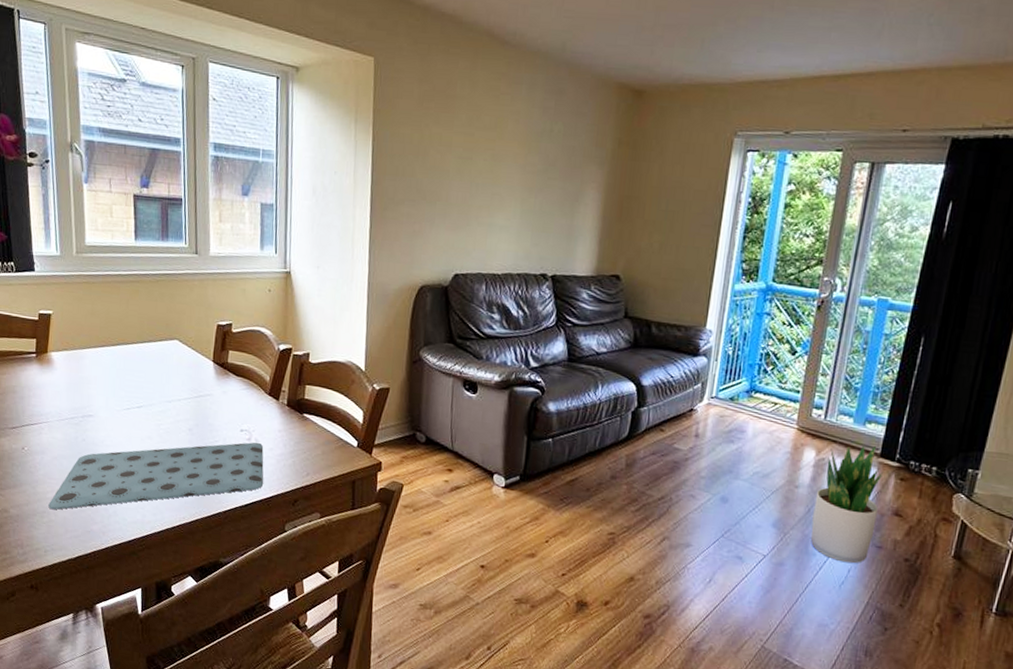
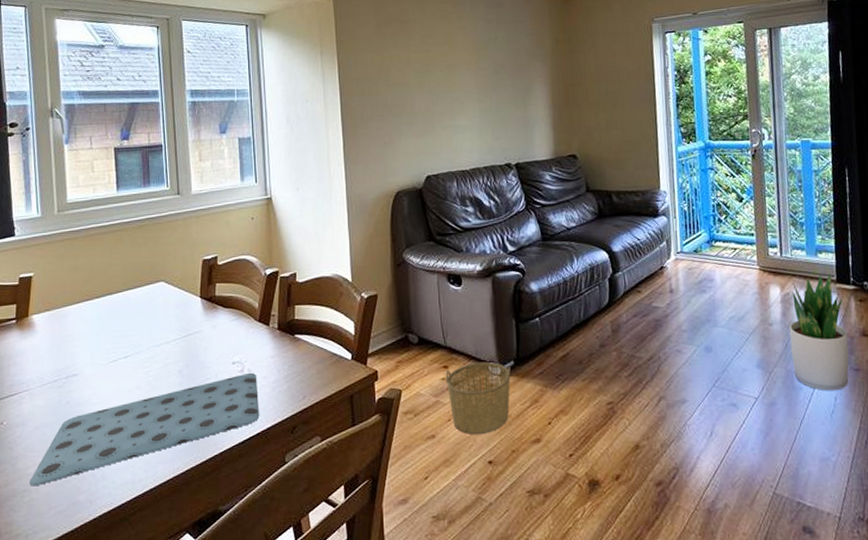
basket: none [448,471,515,540] -> present [445,361,511,434]

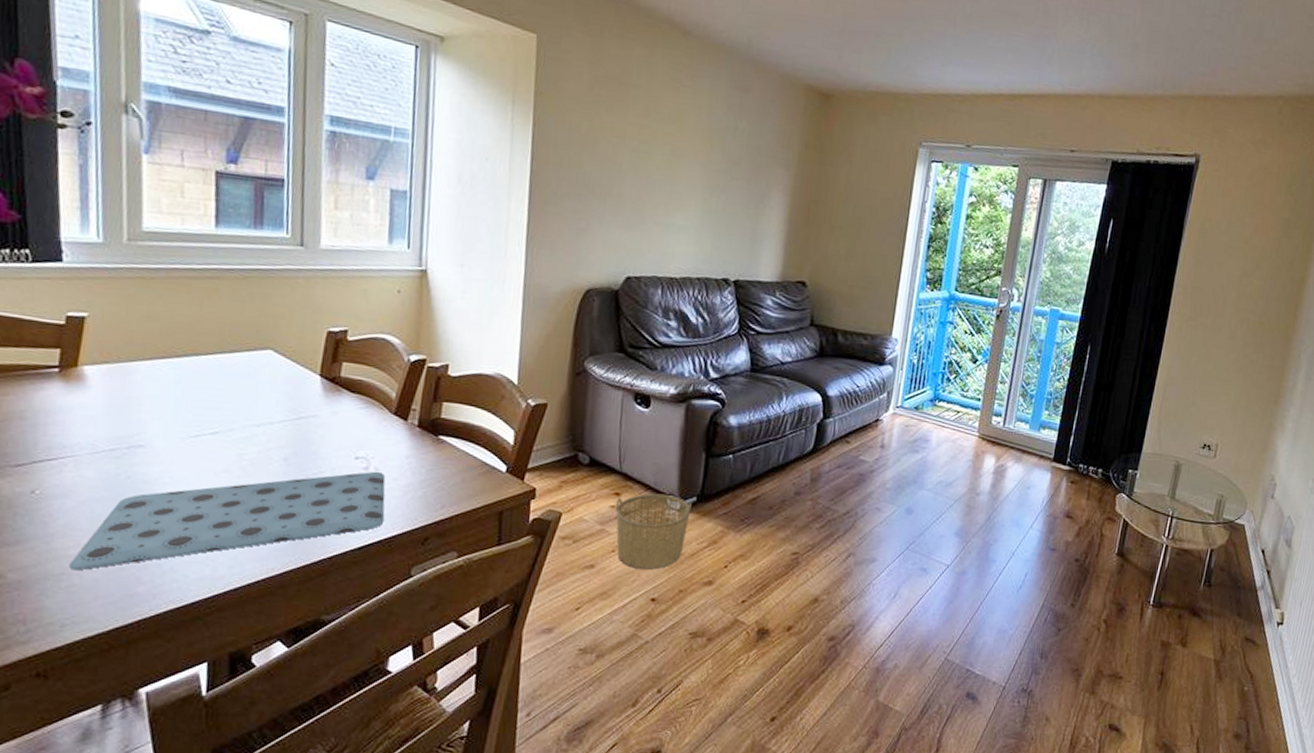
planter: present [789,274,849,391] -> none [991,451,1057,568]

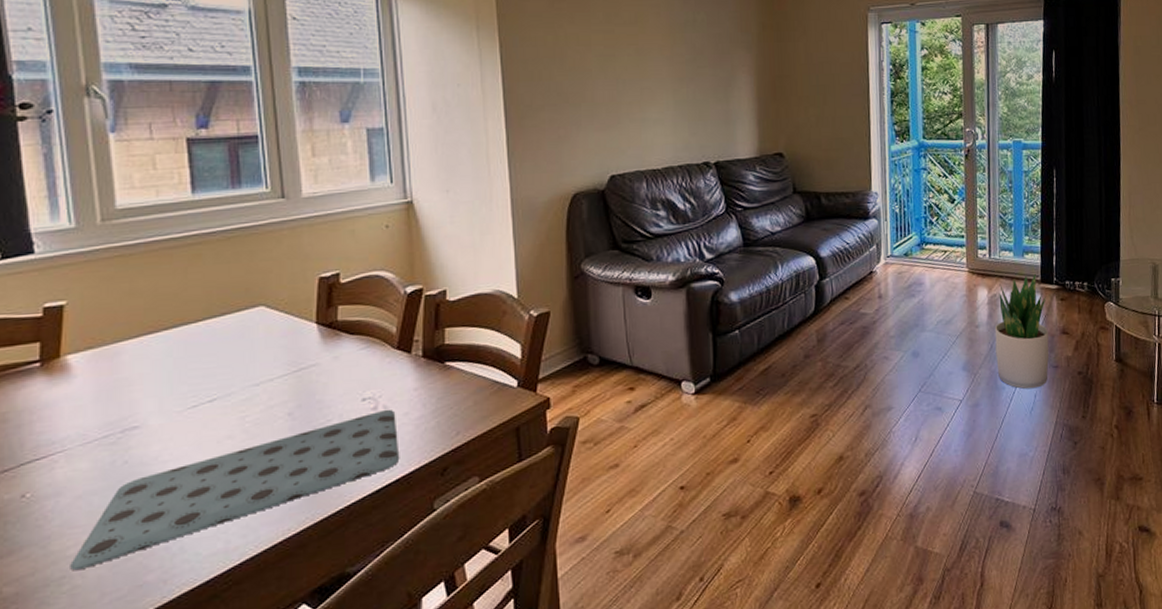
basket: present [615,493,692,570] -> none [631,380,707,460]
planter: none [991,451,1057,568] -> present [994,274,1050,390]

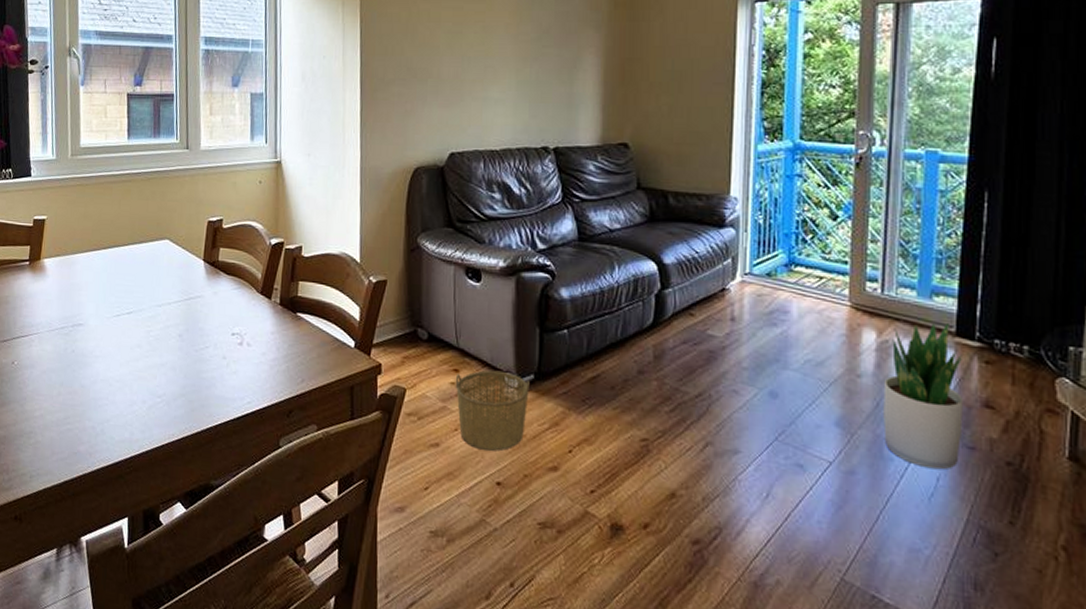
placemat: present [70,409,398,570] -> none [35,346,256,429]
basket: none [631,380,707,460] -> present [455,370,530,452]

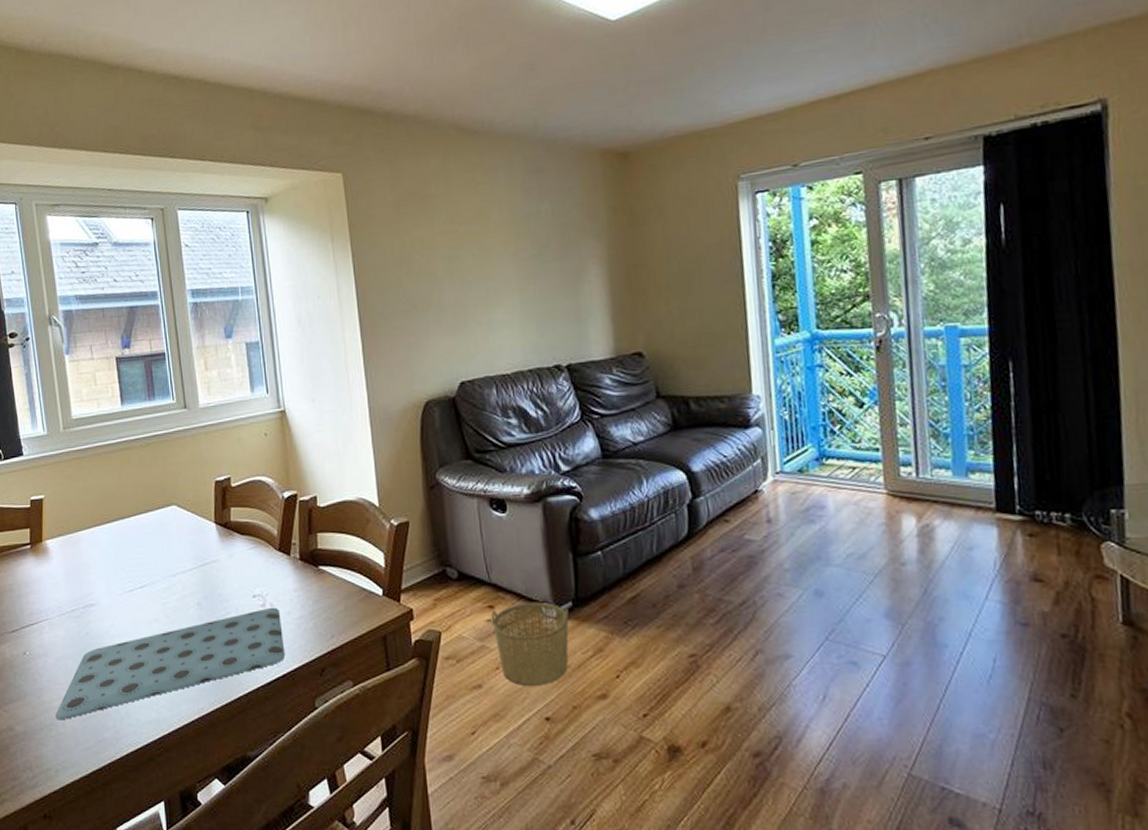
placemat: none [35,346,256,429] -> present [56,607,284,719]
planter: present [883,323,964,470] -> none [929,500,1014,651]

